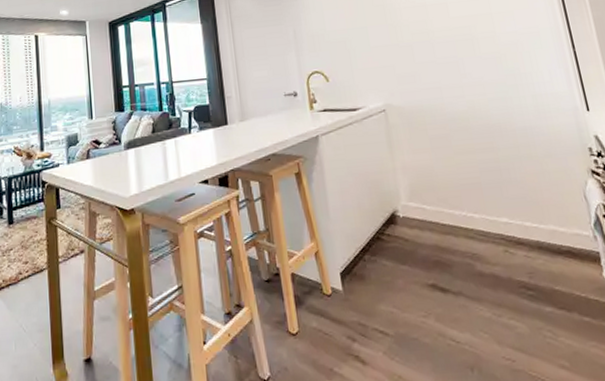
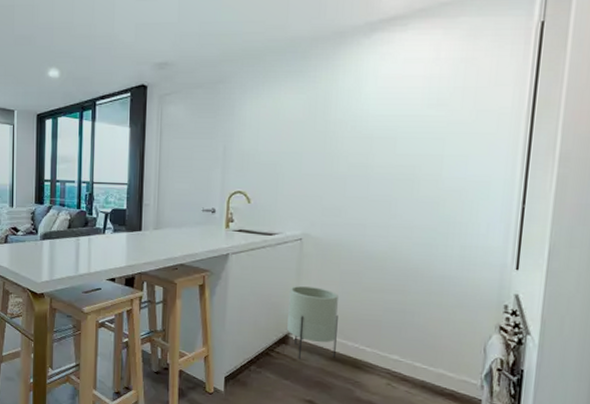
planter: none [385,157,447,239] -> present [287,285,338,359]

